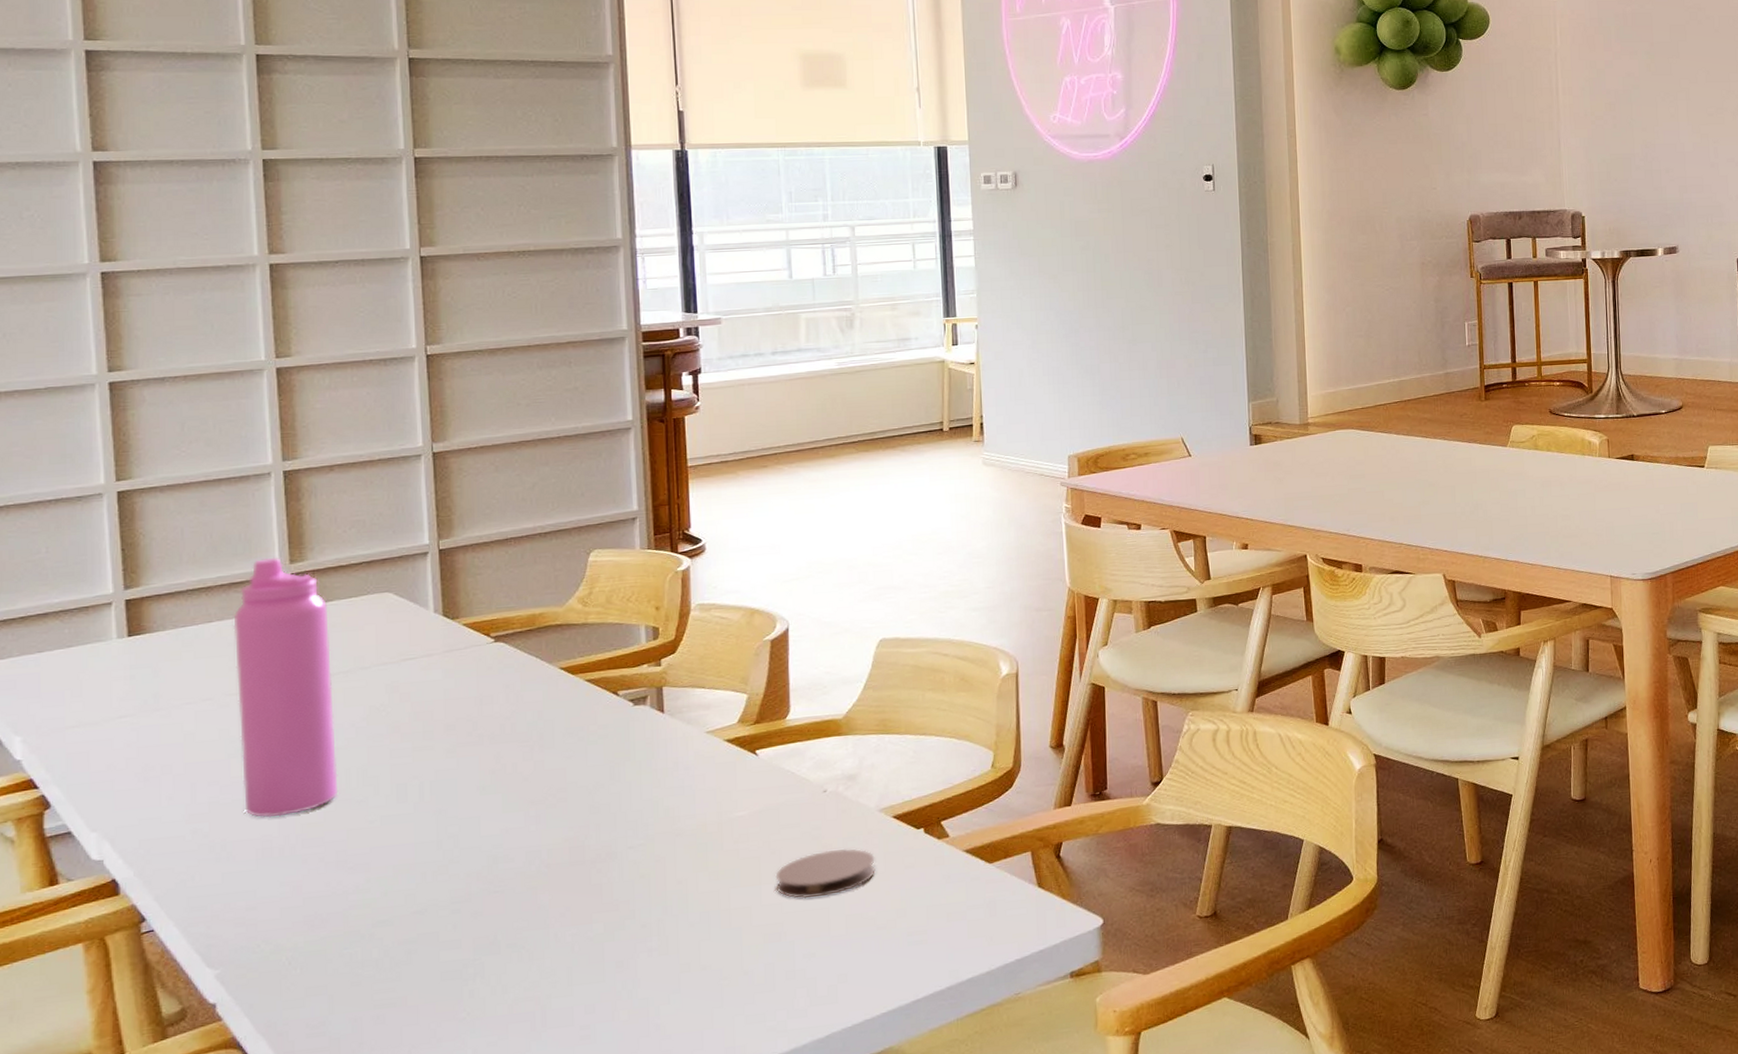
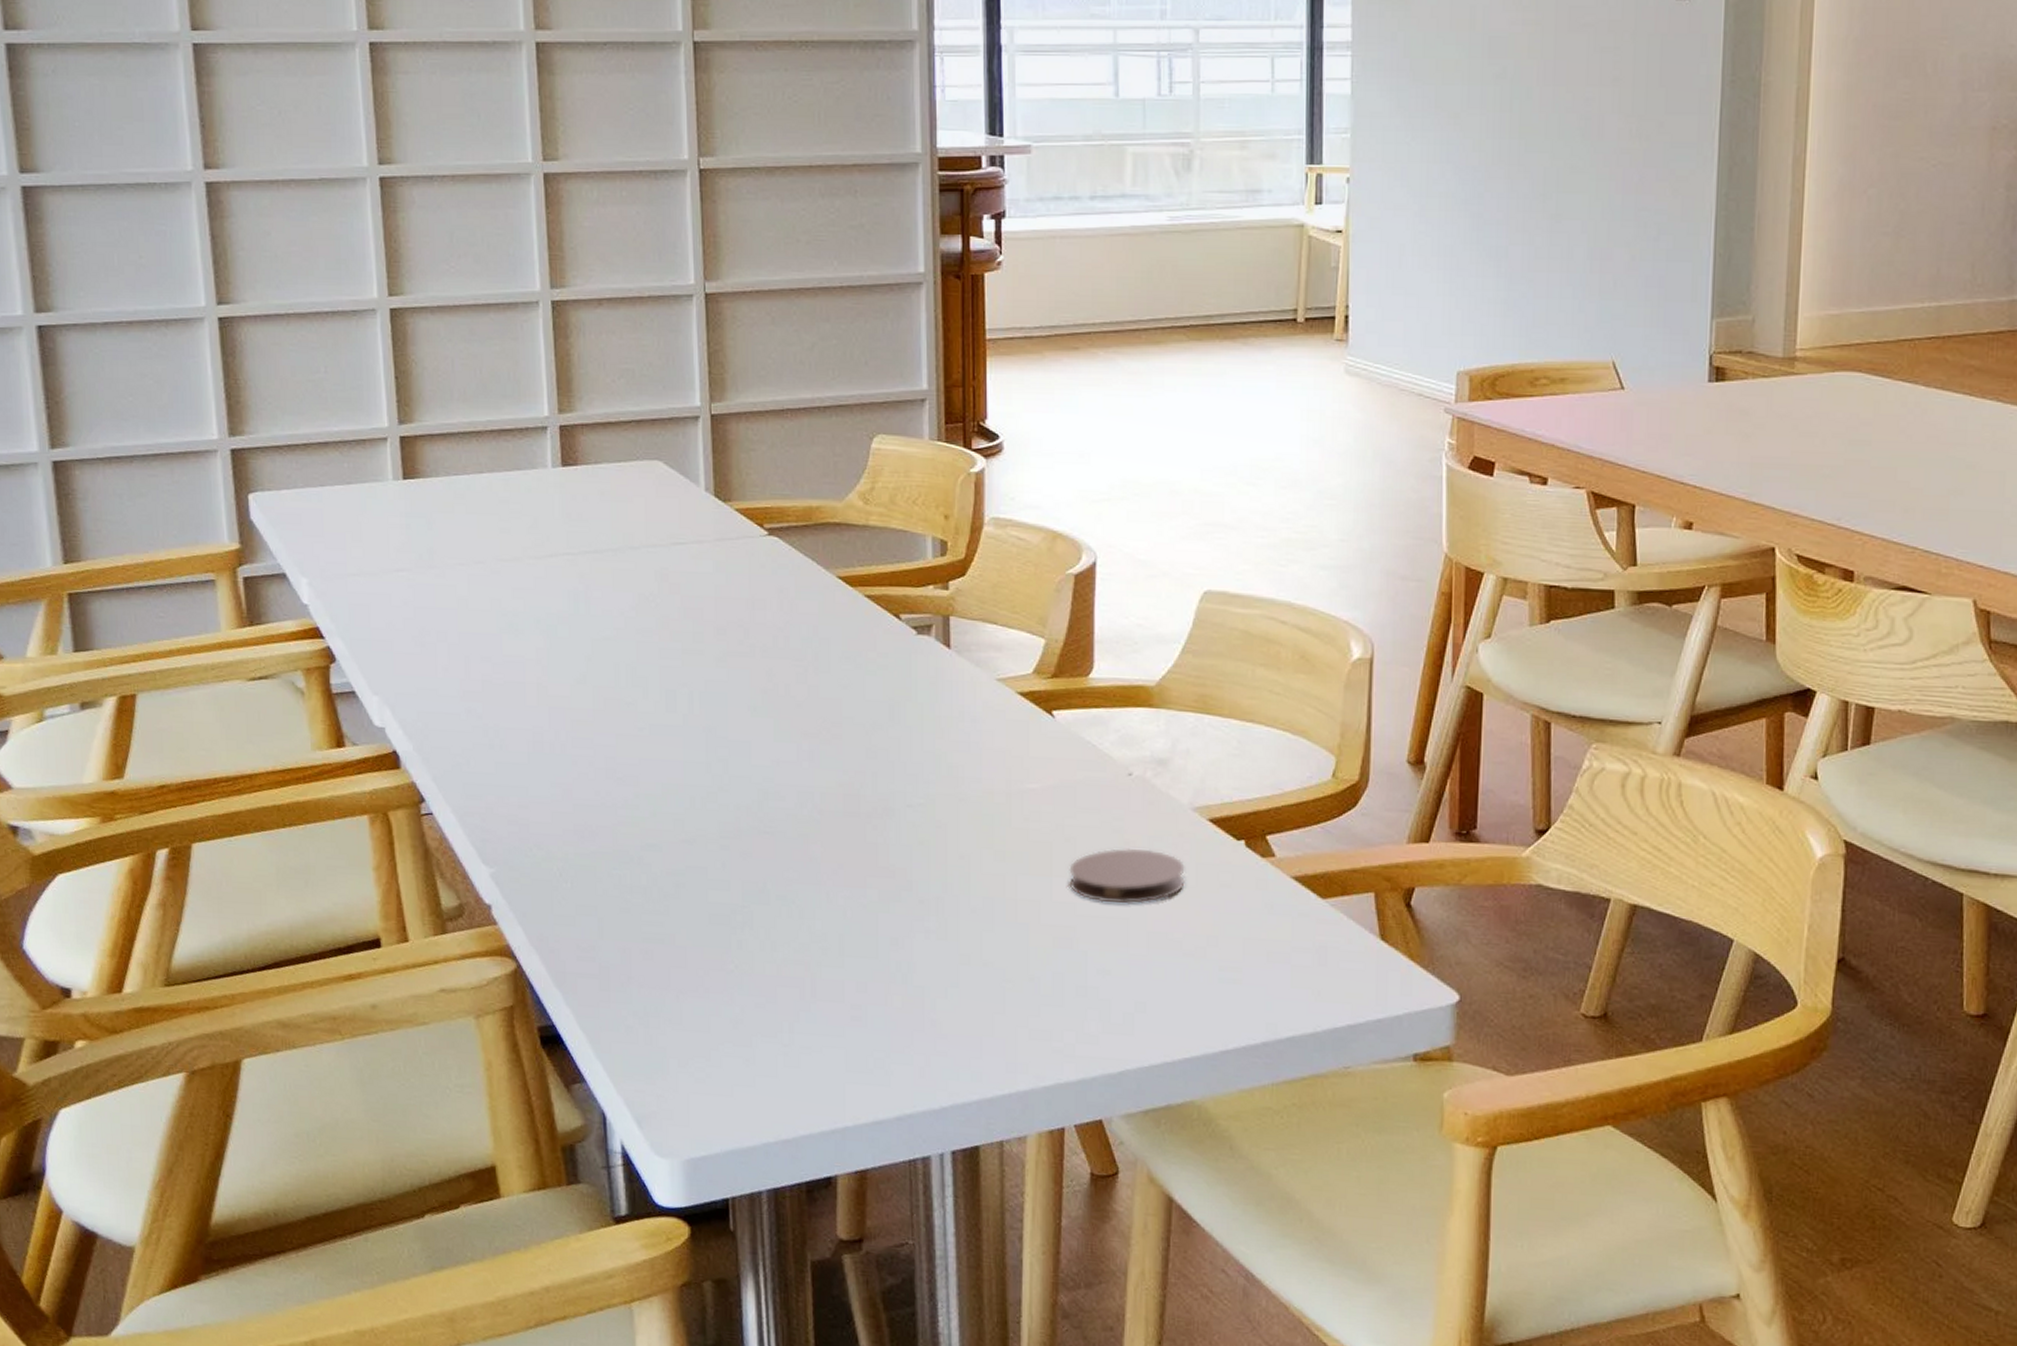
water bottle: present [233,557,339,818] -> none [503,403,608,708]

